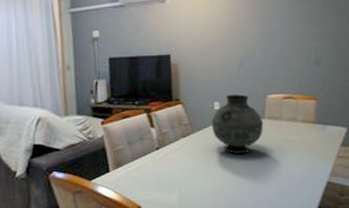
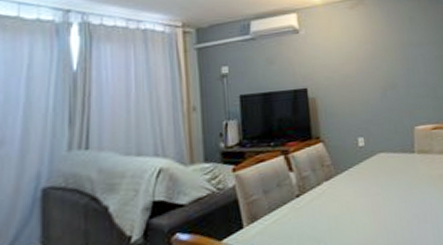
vase: present [211,94,264,154] -> none [356,127,414,196]

